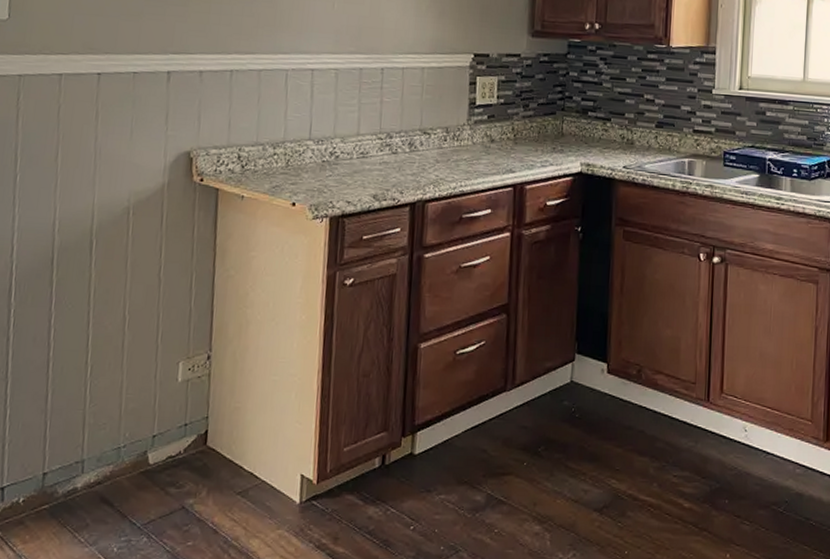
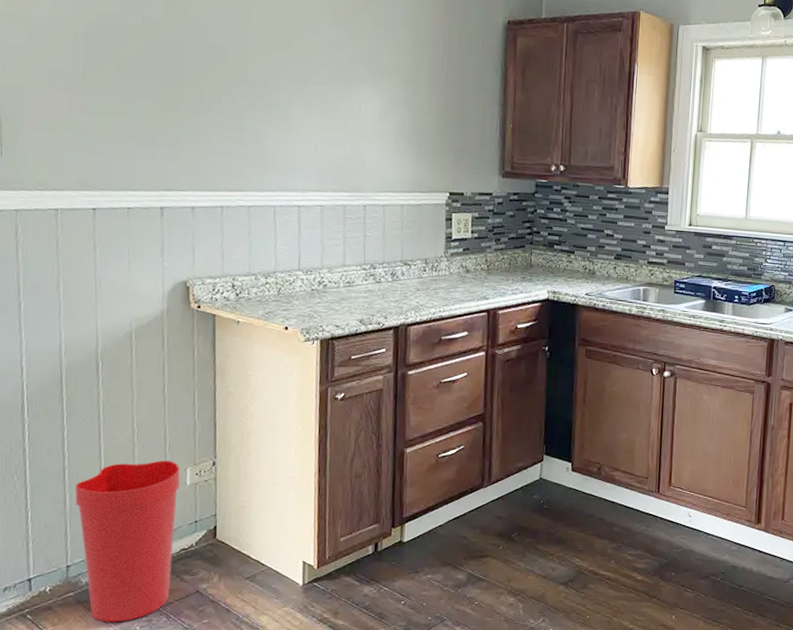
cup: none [57,353,172,542] -> present [75,460,180,622]

